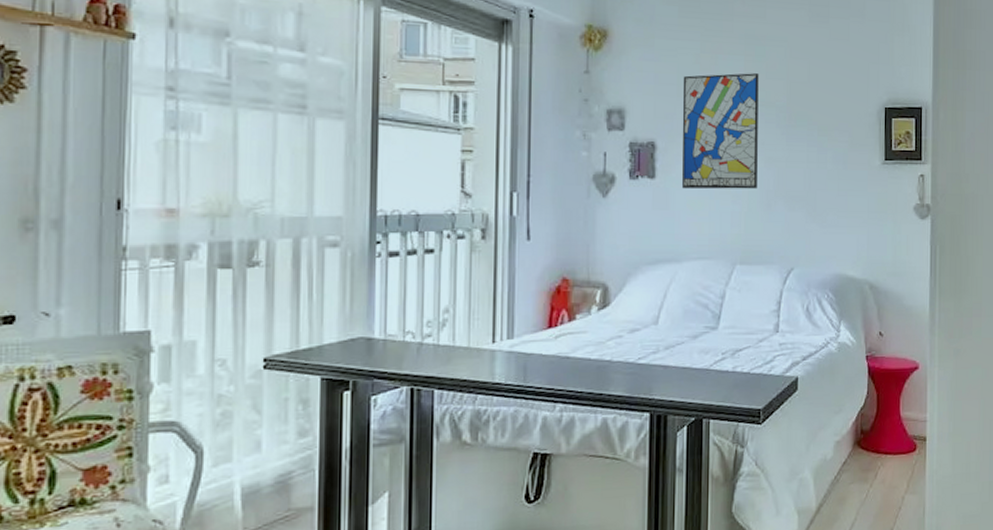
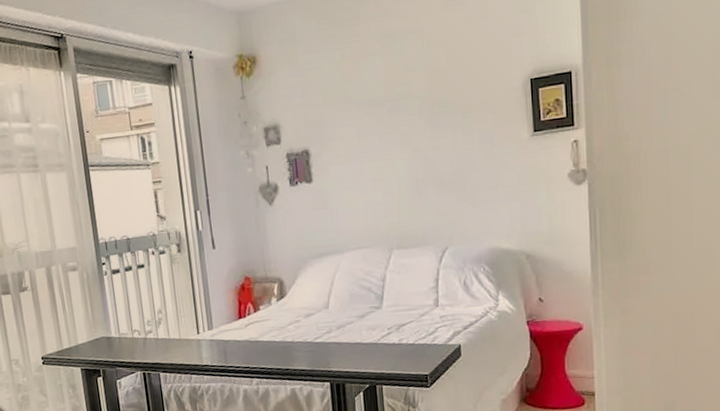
wall art: present [682,73,759,189] -> none [327,69,406,188]

